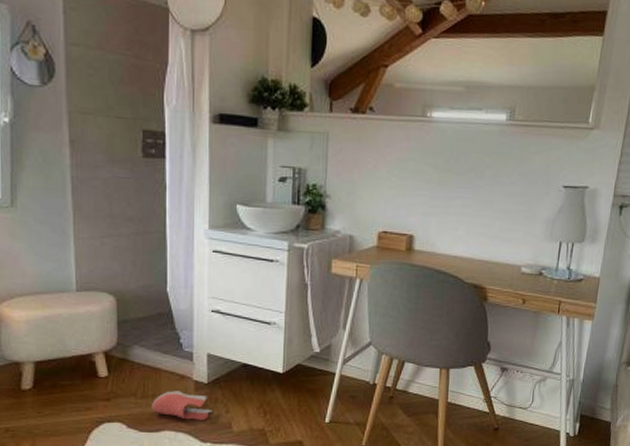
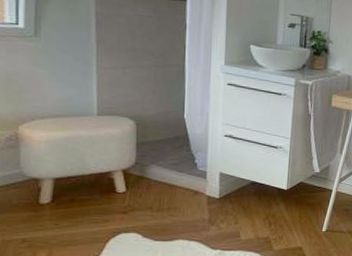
shoe: present [152,391,213,420] -> none [167,205,223,230]

